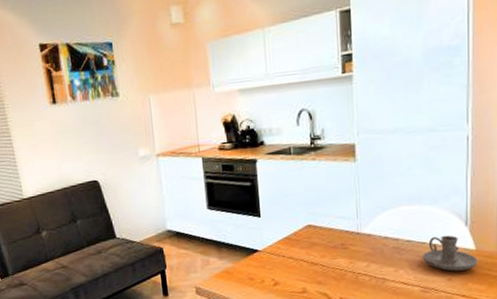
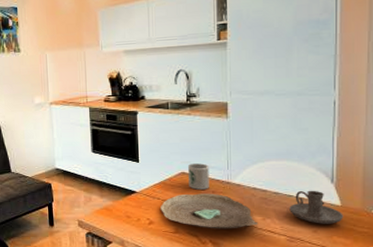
decorative bowl: none [286,246,391,286] -> present [160,193,259,229]
mug: none [315,213,338,244] -> present [188,163,209,190]

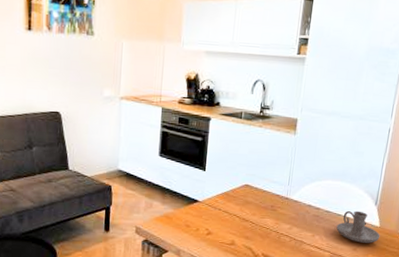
decorative bowl: present [160,193,259,229] -> none [220,206,308,244]
mug: present [188,163,209,190] -> none [250,176,272,204]

